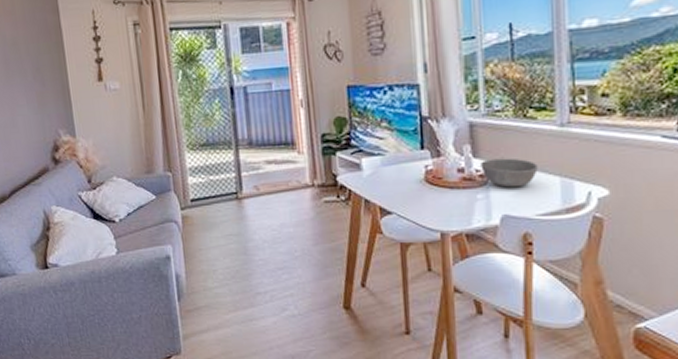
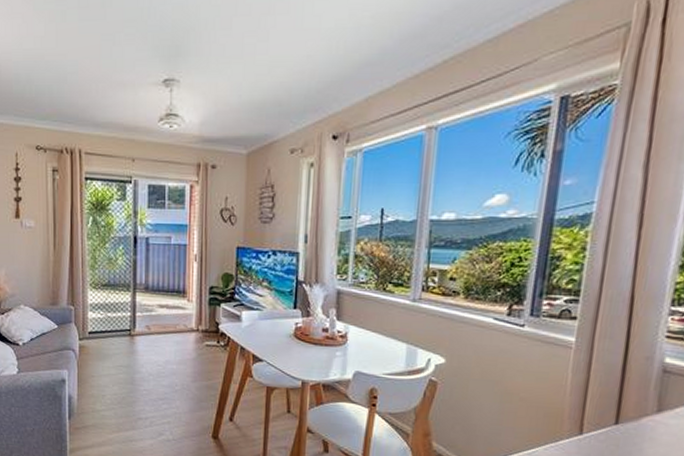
bowl: present [481,158,538,188] -> none [342,323,390,349]

